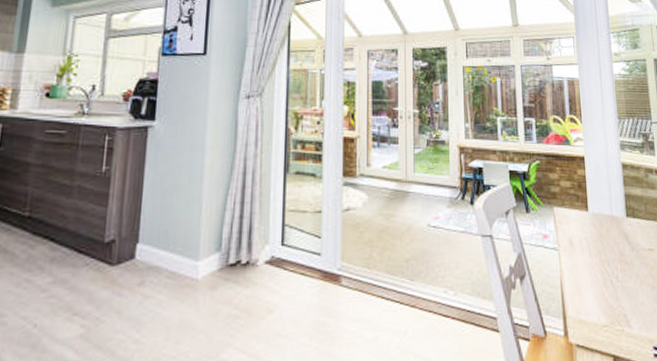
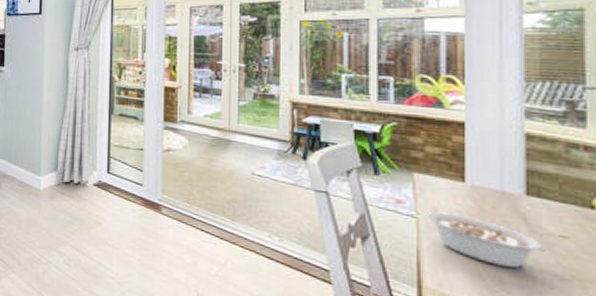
legume: none [564,241,641,284] -> present [426,211,545,268]

